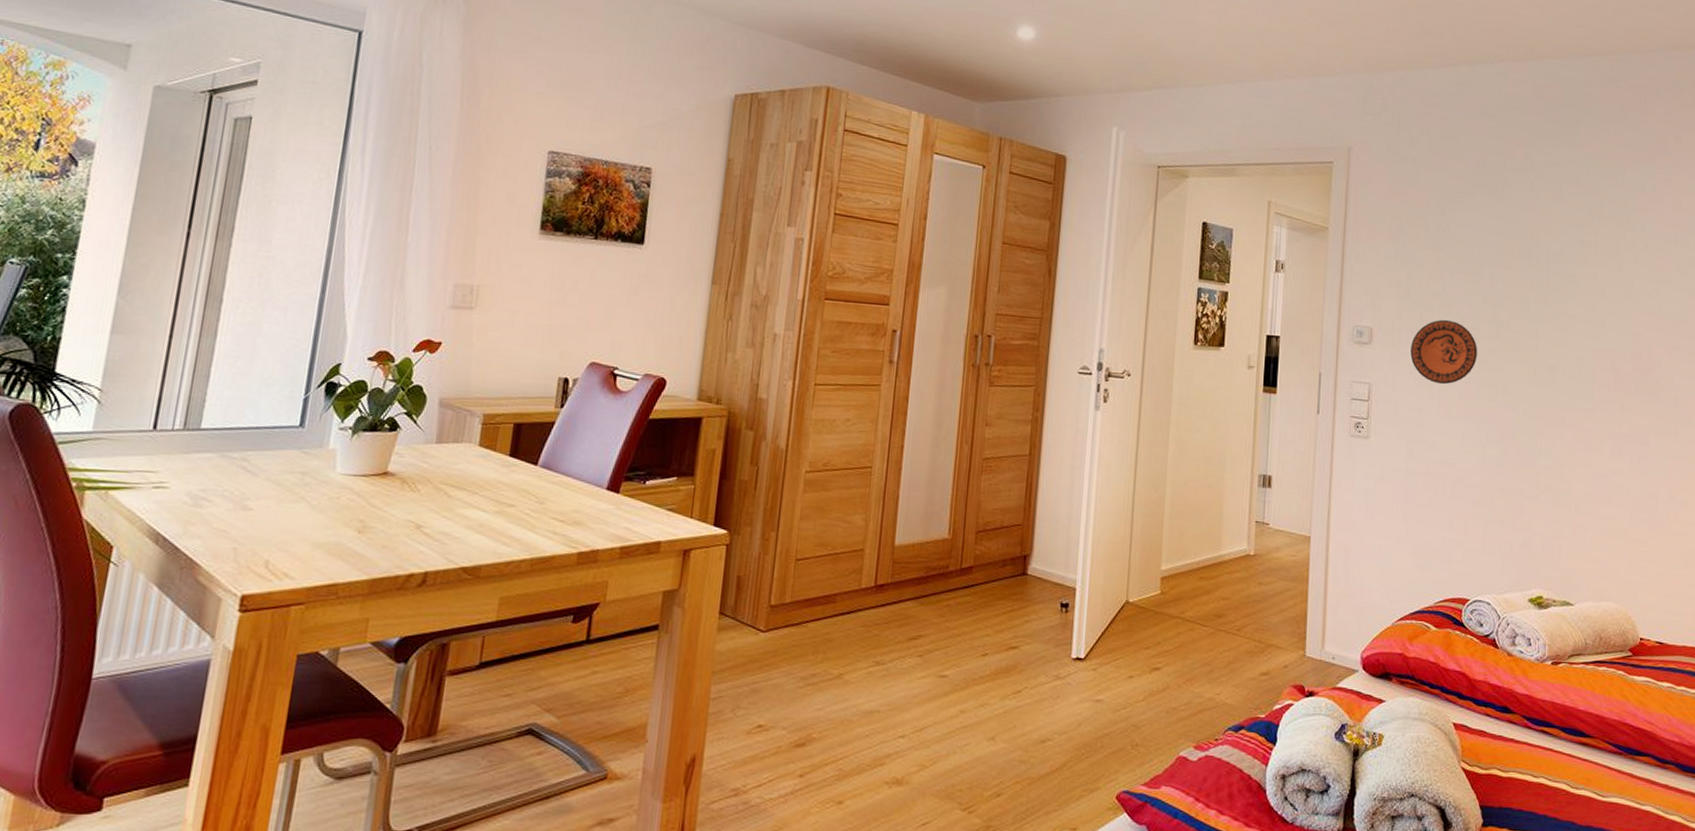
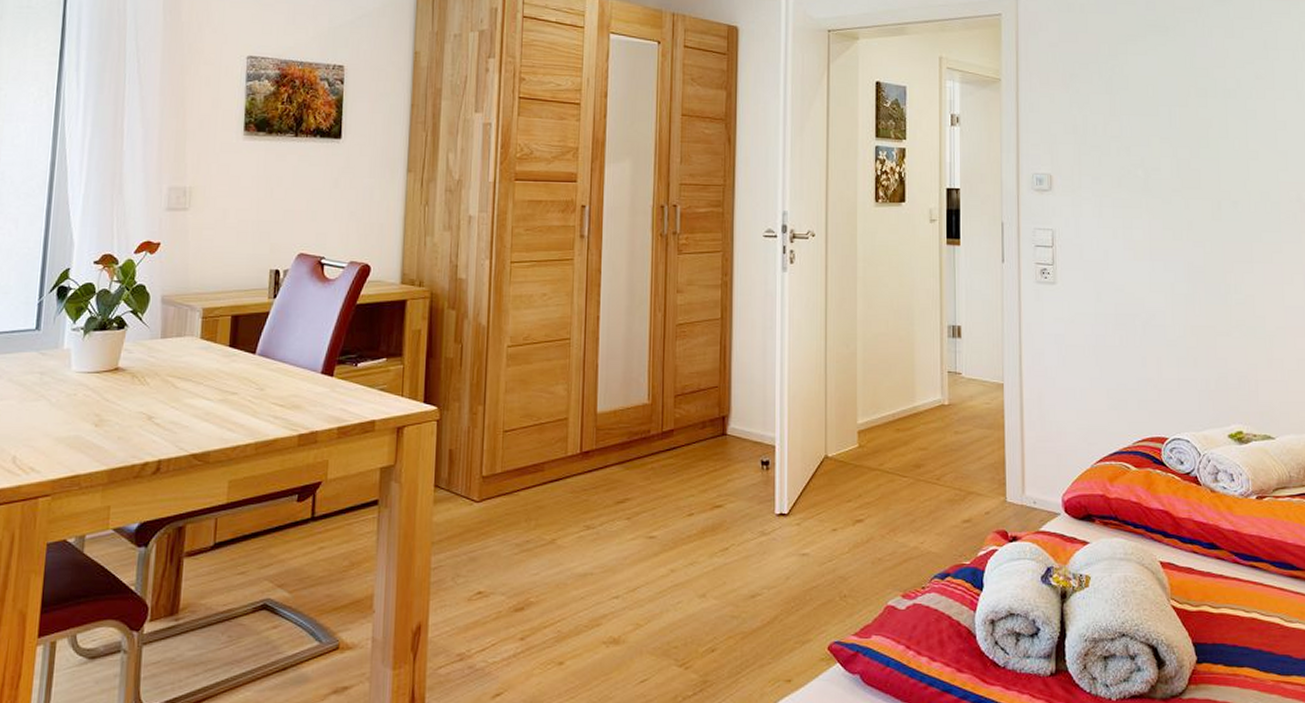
decorative plate: present [1410,319,1477,385] -> none [1092,162,1159,227]

